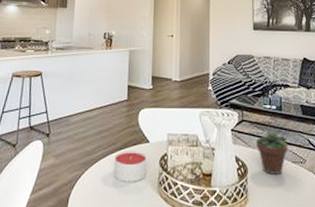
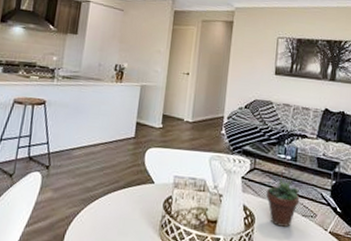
candle: present [114,151,147,182] -> none [114,190,150,223]

